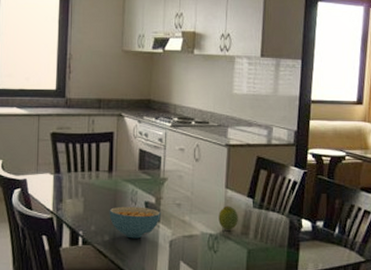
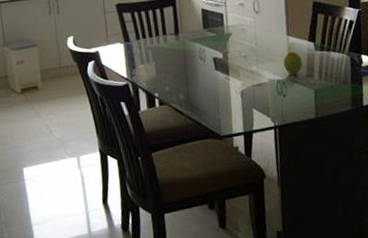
cereal bowl: present [109,206,161,239] -> none [180,63,230,94]

